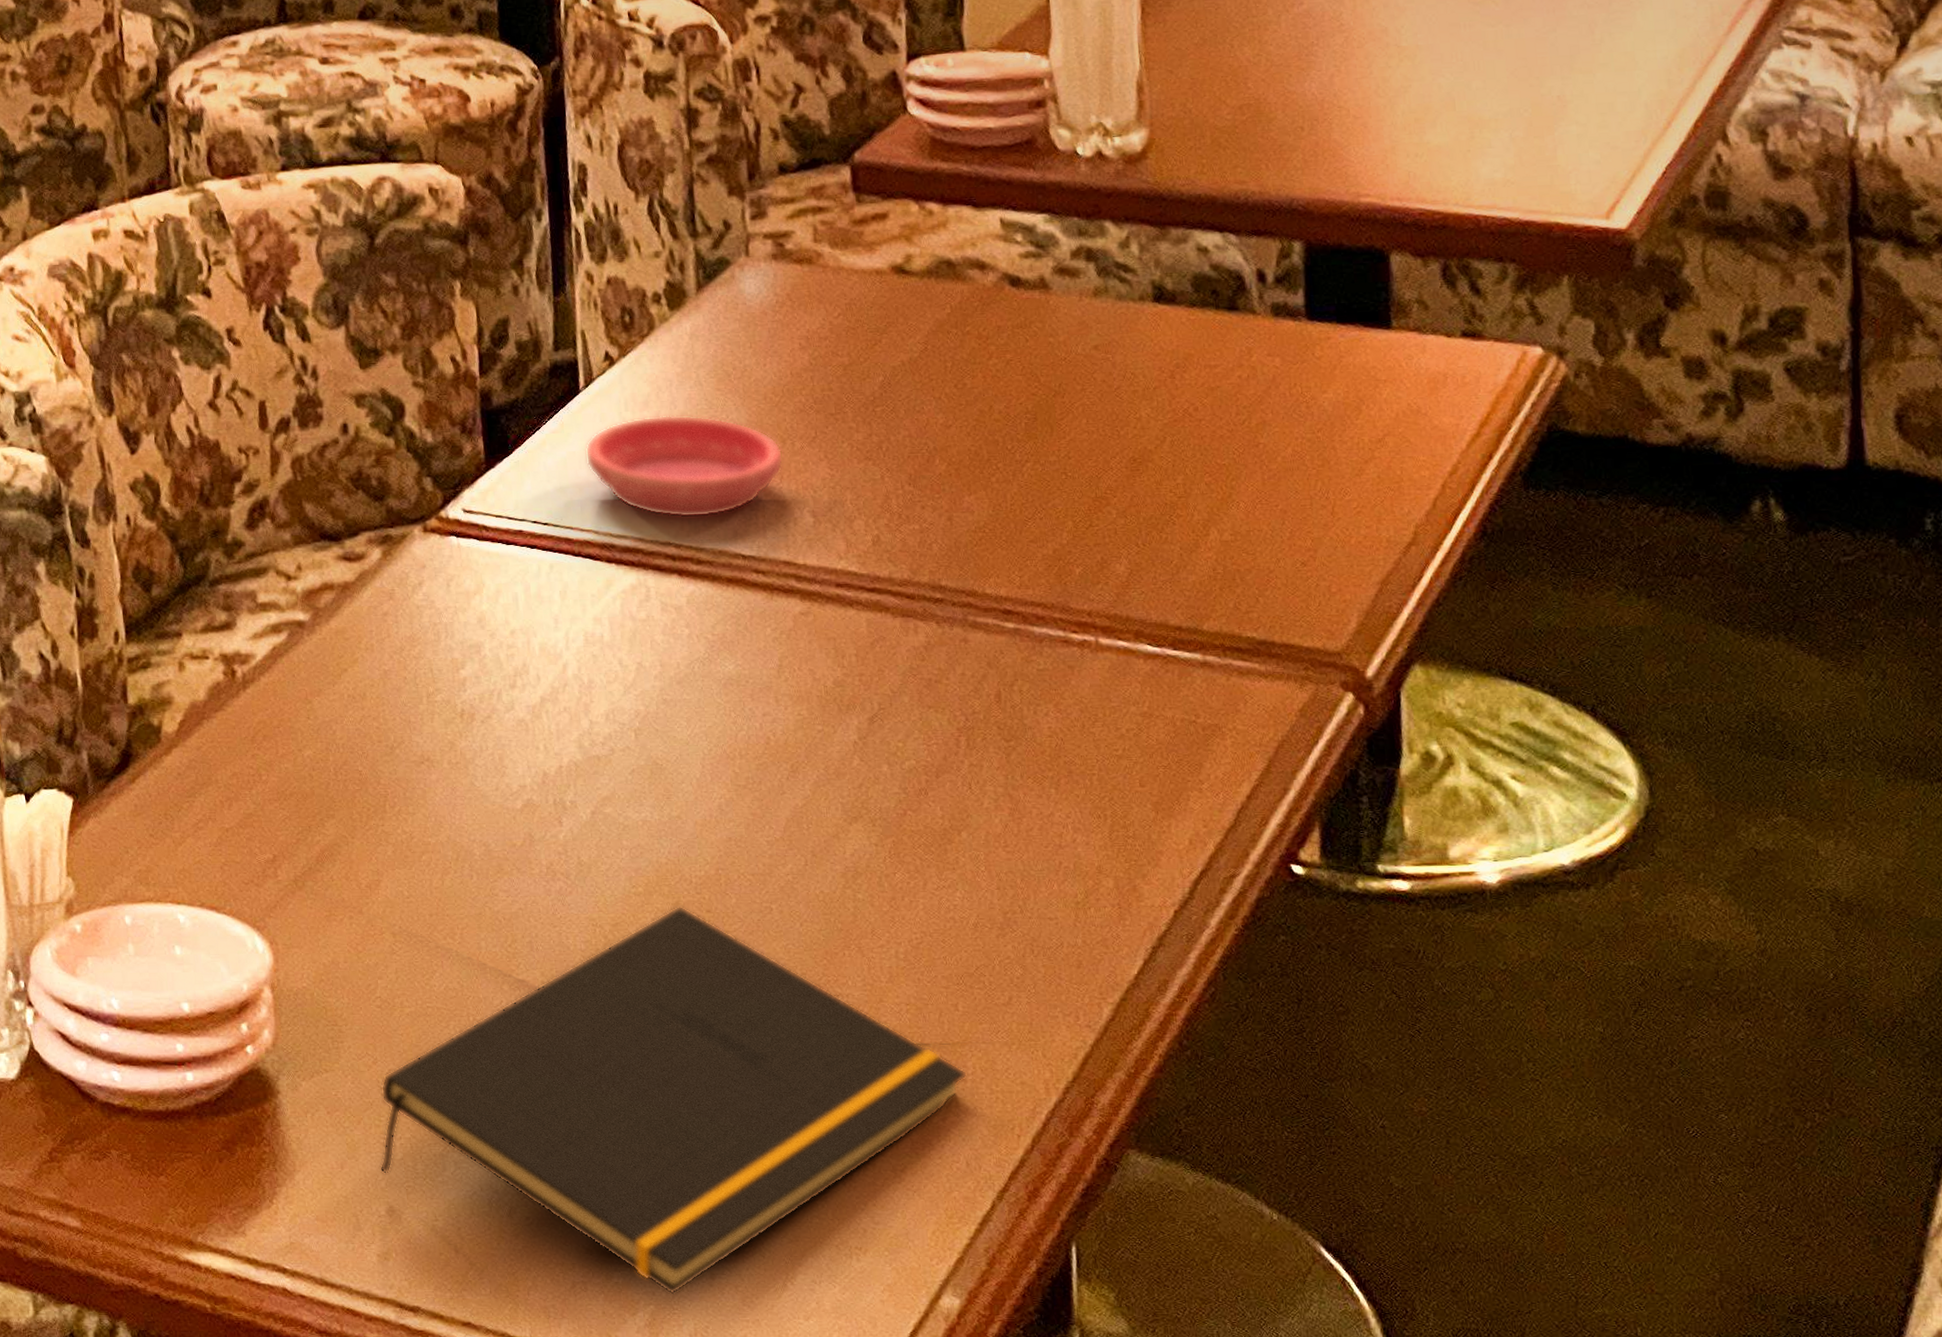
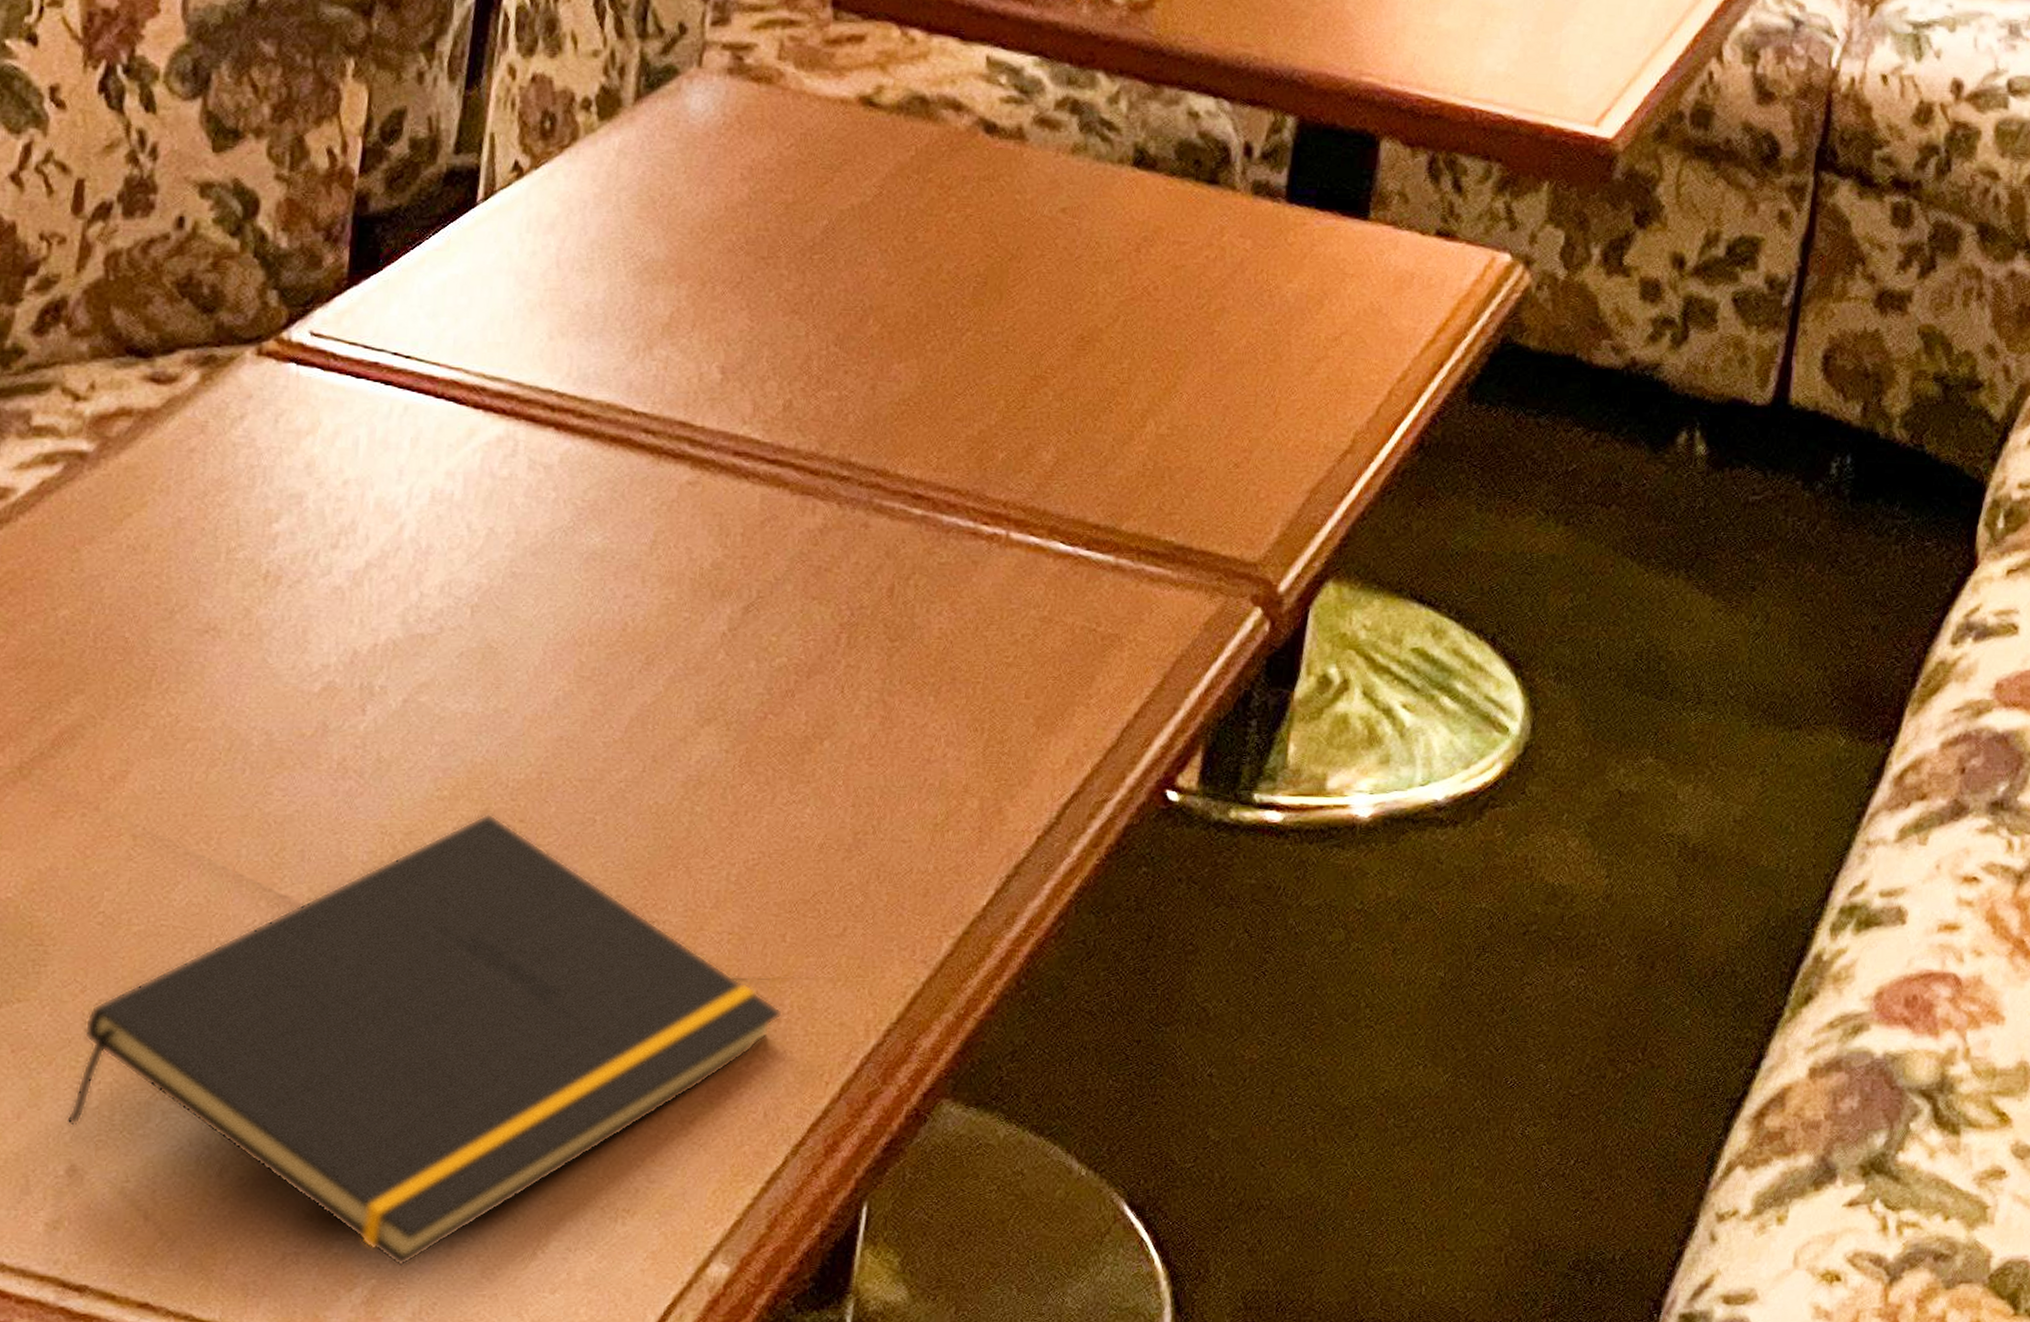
saucer: present [585,414,784,518] -> none [469,241,701,364]

